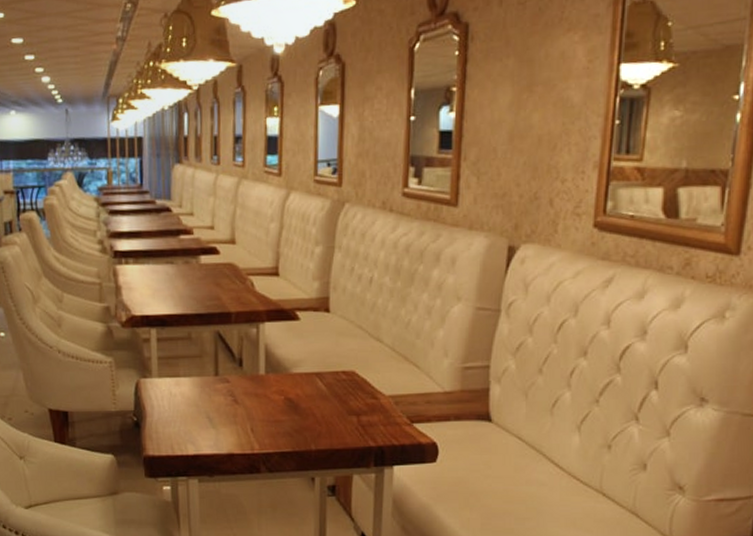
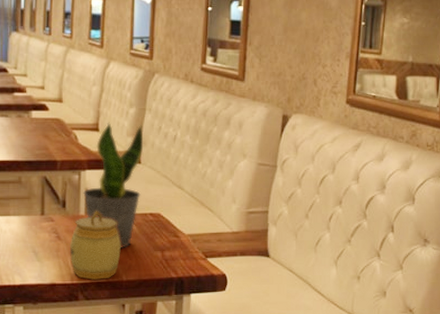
jar: none [248,369,308,449] -> present [69,211,121,280]
potted plant: none [262,264,333,413] -> present [83,122,144,248]

